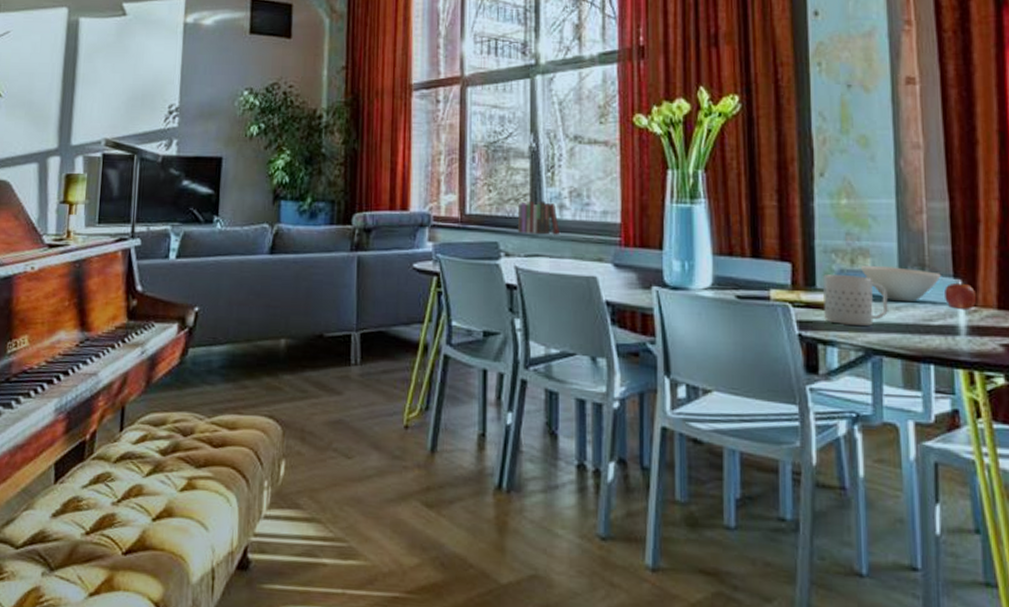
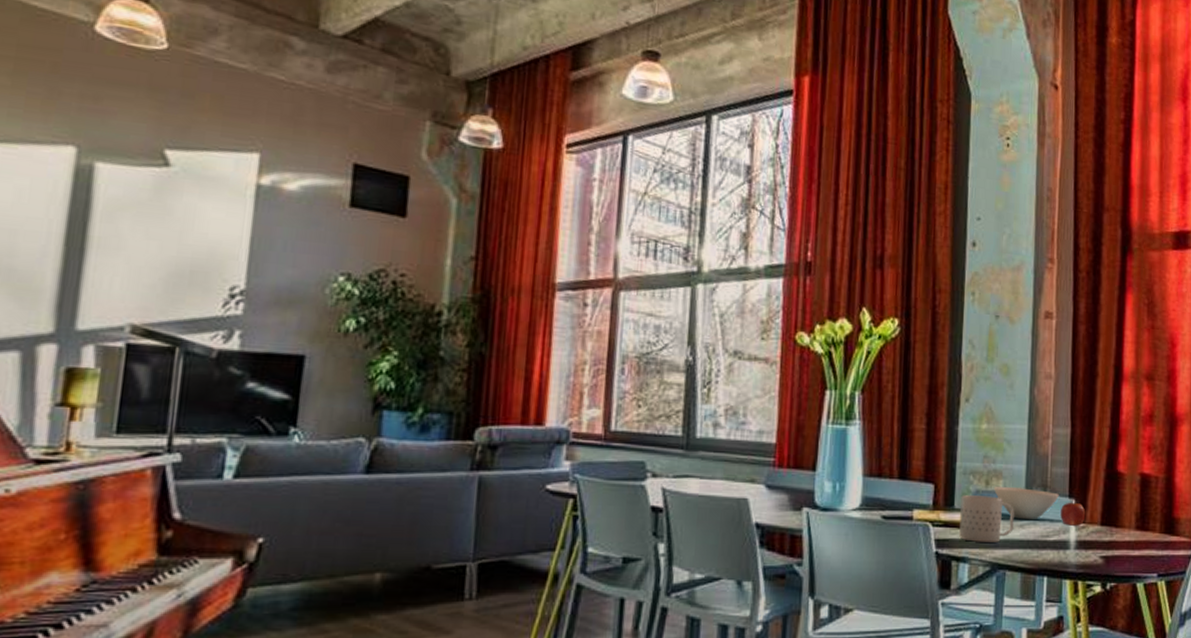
books: present [518,200,559,235] -> none [668,418,712,455]

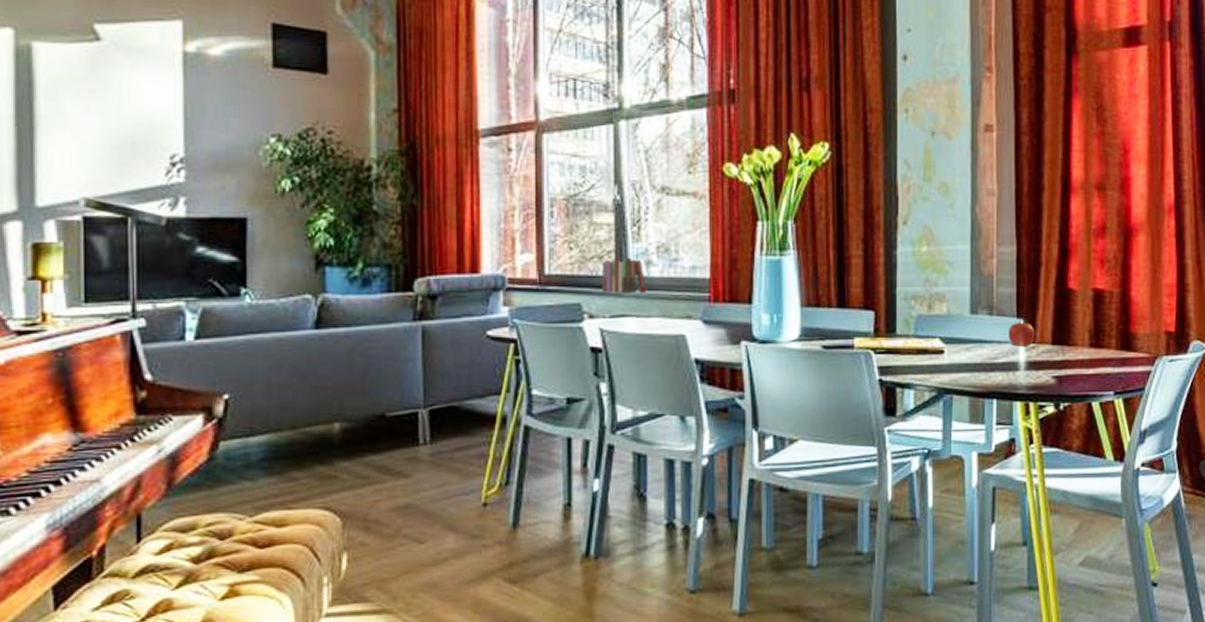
books: none [668,418,712,455] -> present [603,257,646,294]
mug: present [959,495,1014,542] -> none [903,320,960,367]
bowl: present [994,486,1059,520] -> none [937,309,1006,343]

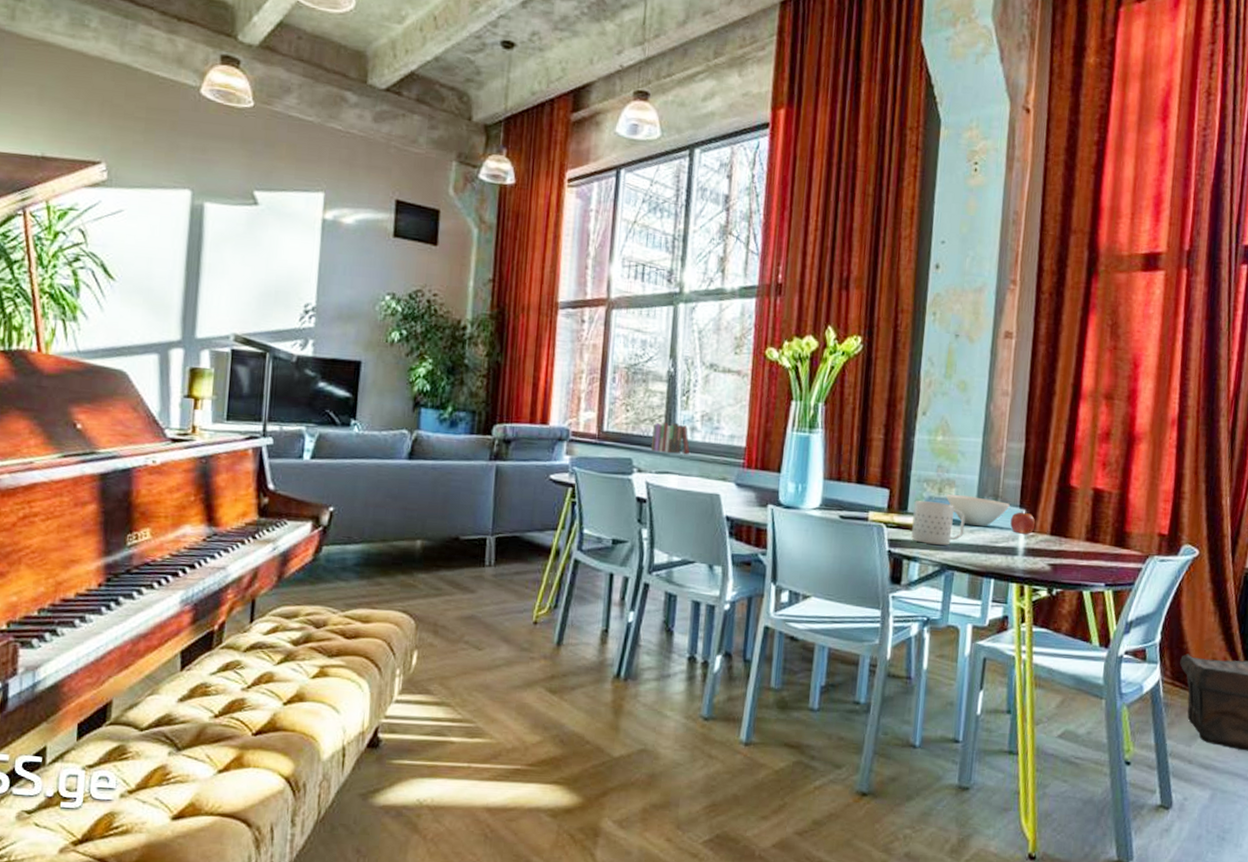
mug: none [903,320,960,367] -> present [911,500,965,545]
bowl: none [937,309,1006,343] -> present [946,494,1010,527]

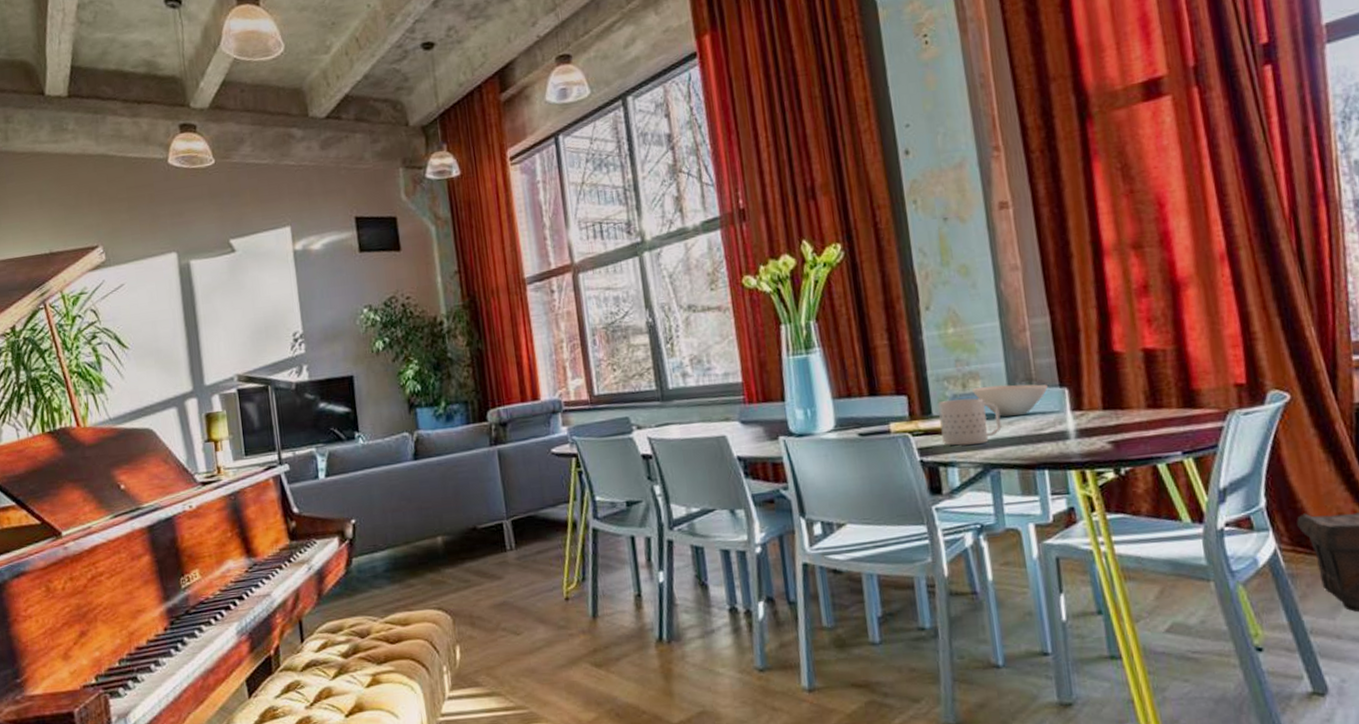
books: present [651,422,690,455] -> none [643,371,686,406]
fruit: present [1010,511,1036,535] -> none [1052,389,1083,416]

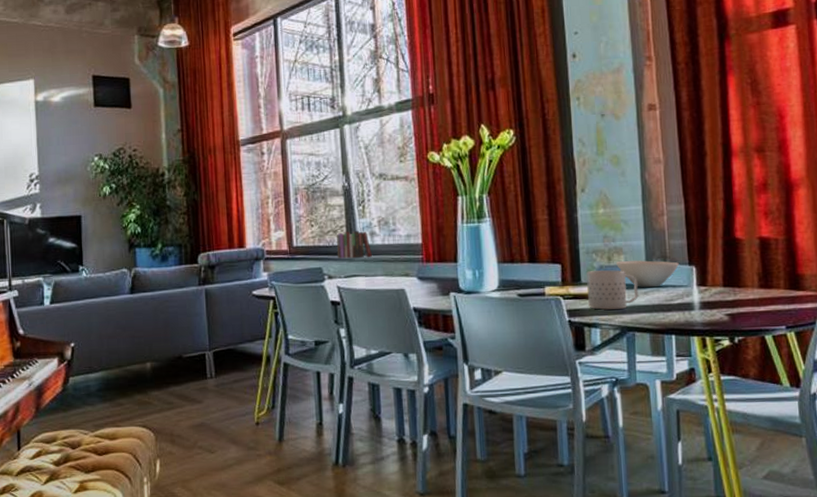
books: none [643,371,686,406] -> present [337,230,372,259]

